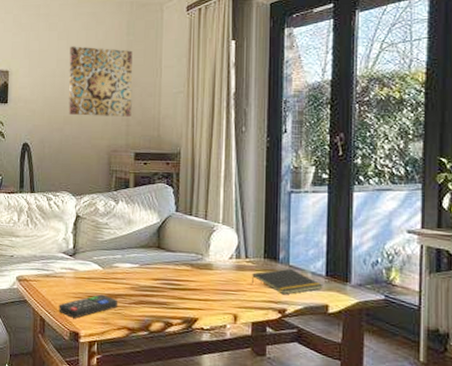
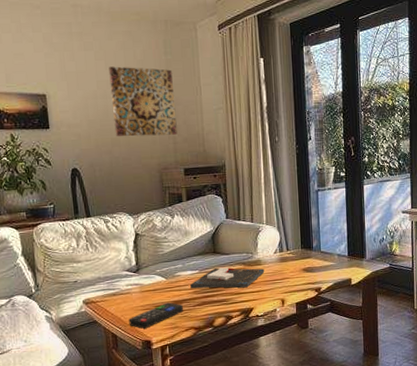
board game: none [128,265,216,293] -> present [190,267,265,289]
notepad: present [251,268,323,295] -> none [292,254,347,276]

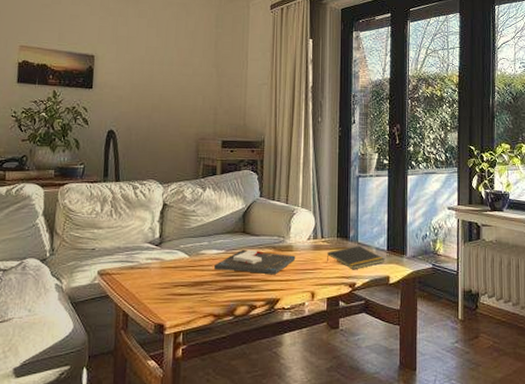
wall art: present [109,66,178,137] -> none [157,34,221,106]
remote control: present [128,302,184,329] -> none [143,283,205,310]
notepad: none [292,254,347,276] -> present [326,245,385,270]

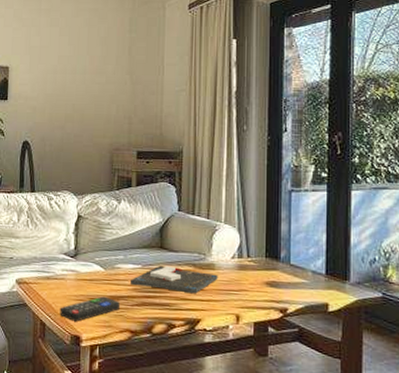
remote control: none [143,283,205,310] -> present [59,296,121,322]
notepad: present [326,245,385,270] -> none [253,267,323,294]

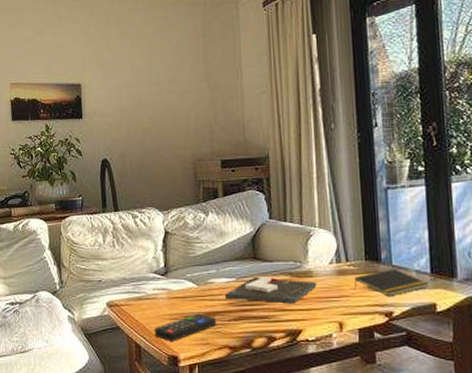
notepad: none [253,267,323,294] -> present [354,268,429,297]

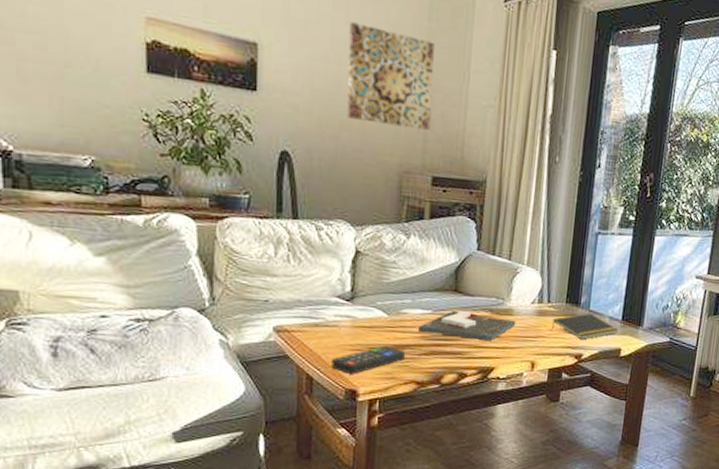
wall art: none [144,52,215,126] -> present [346,22,435,130]

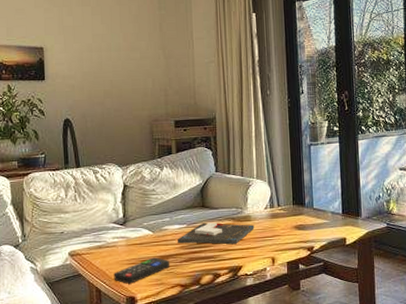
wall art: present [346,22,435,130] -> none [104,21,169,89]
notepad: present [551,313,619,340] -> none [284,211,341,235]

